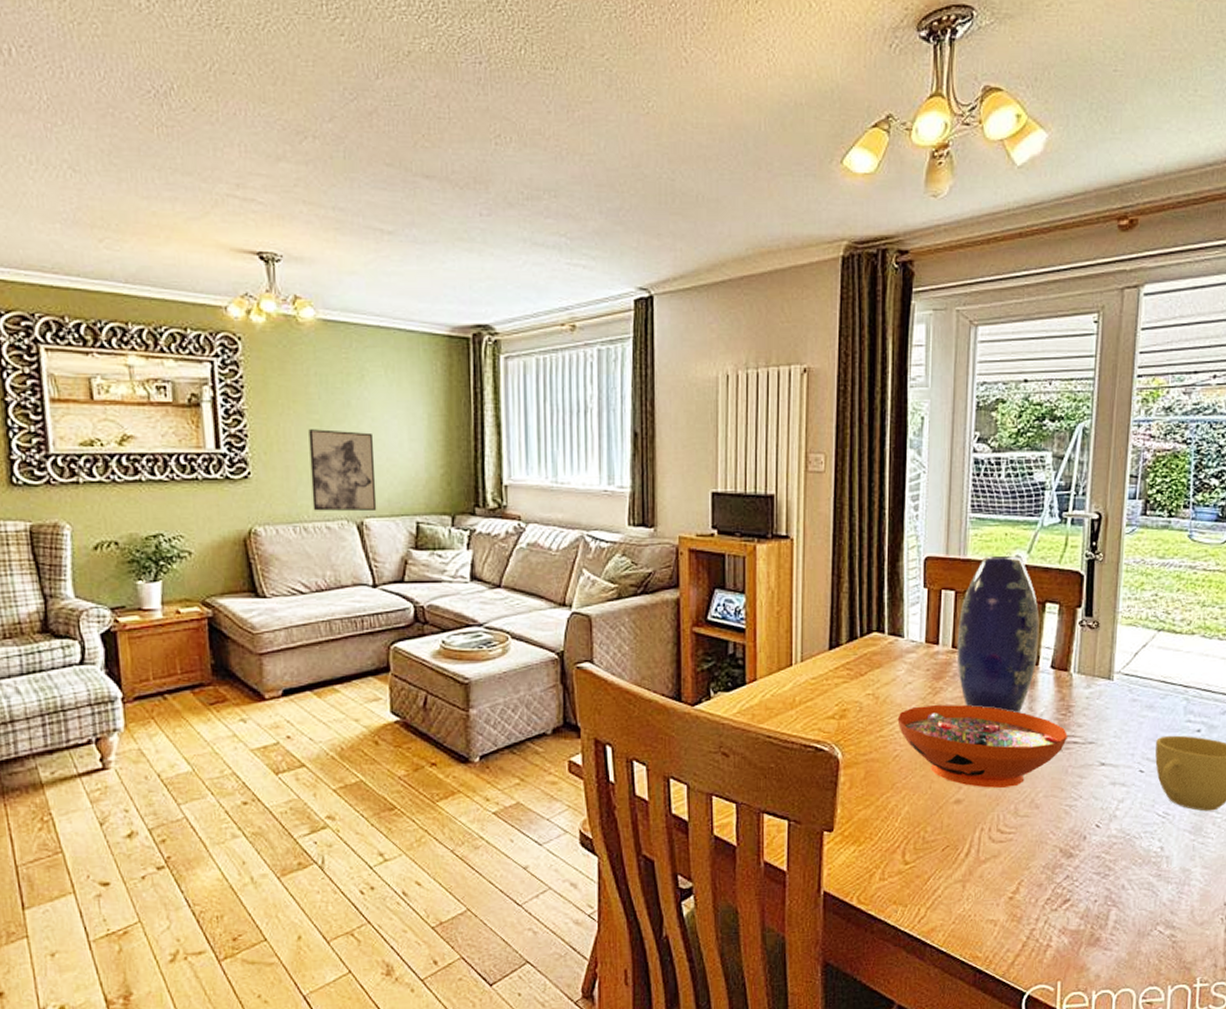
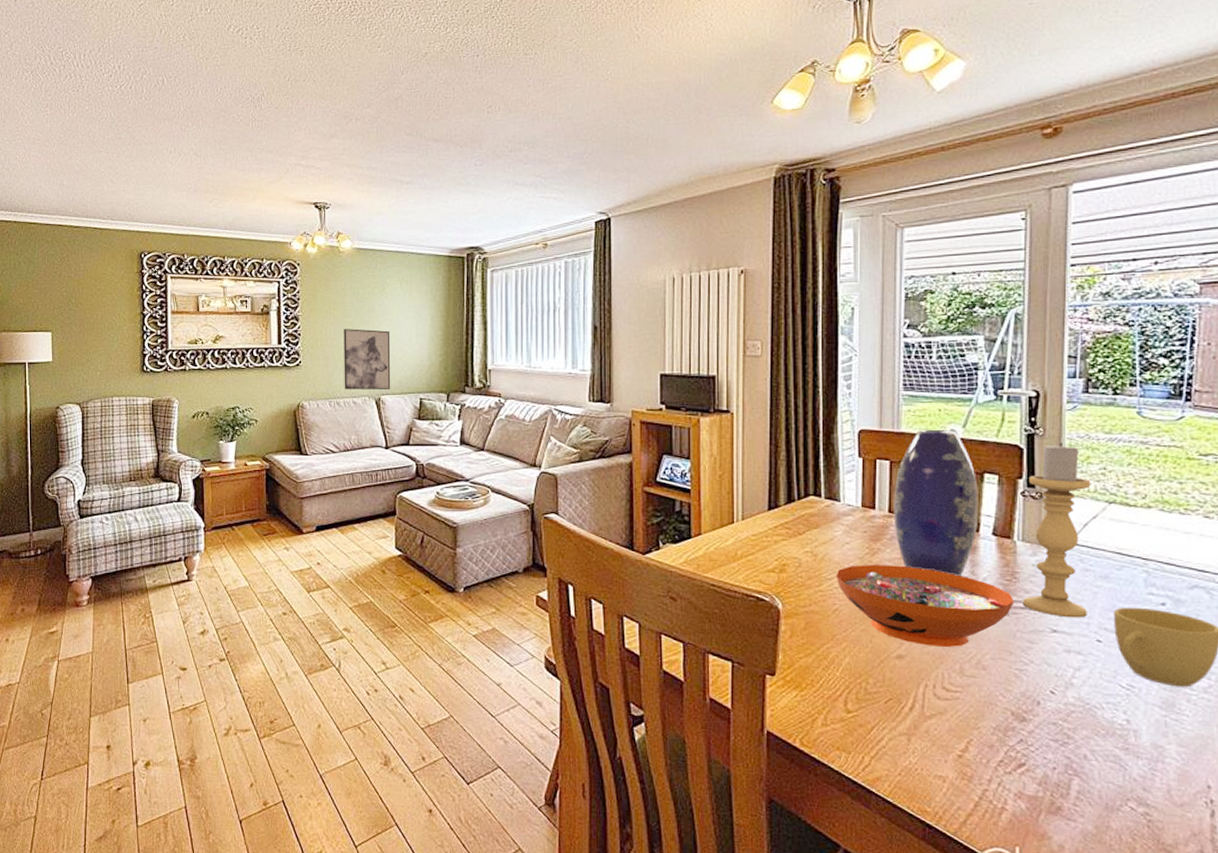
candle holder: none [1075,567,1143,750] -> present [1022,442,1091,618]

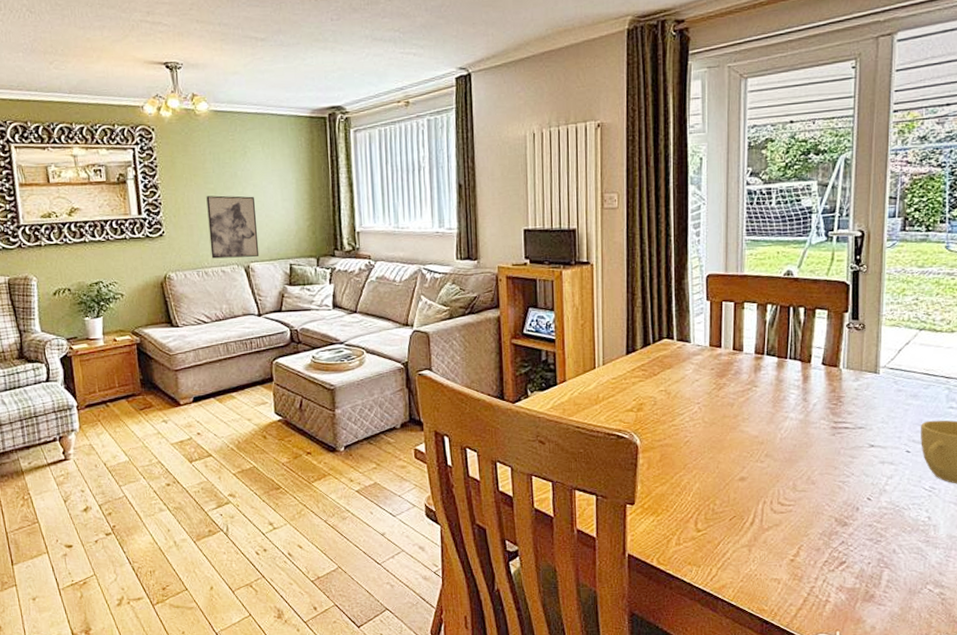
decorative bowl: present [836,564,1014,647] -> none [687,397,839,468]
vase: present [893,429,979,577] -> none [737,270,811,404]
candle holder: present [1022,442,1091,618] -> none [846,277,905,434]

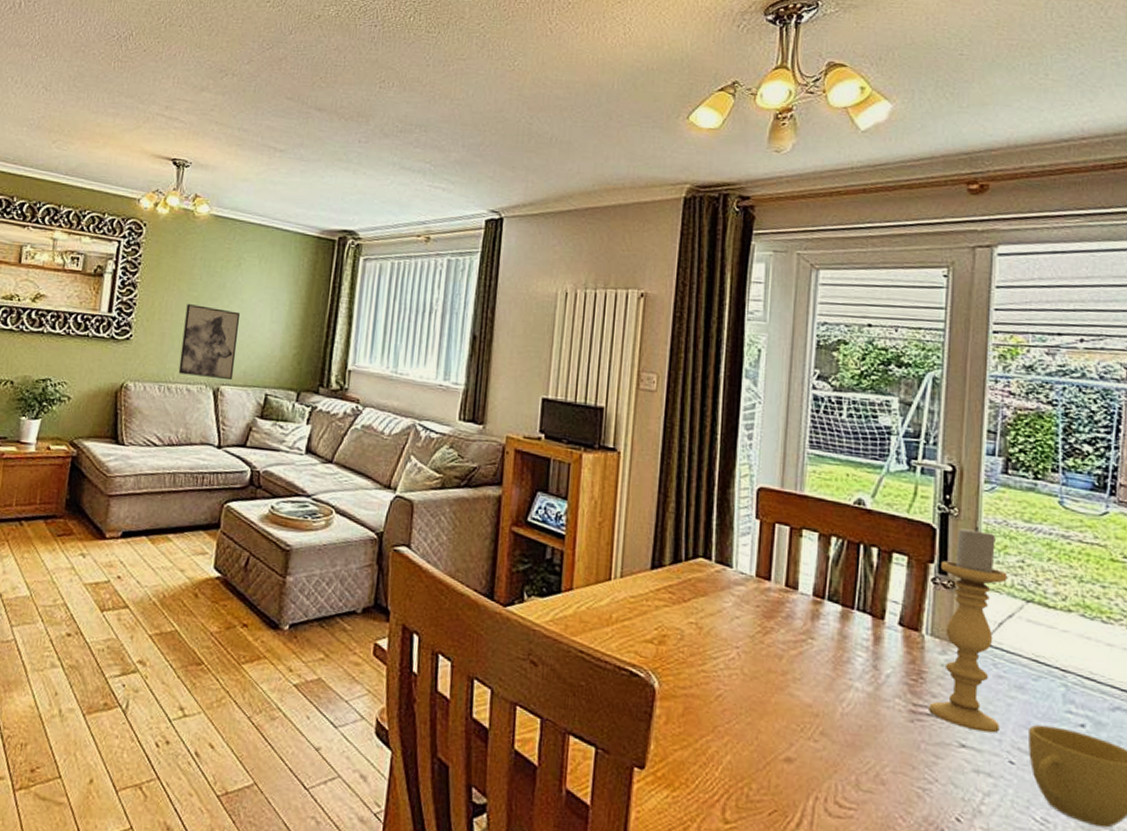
candle holder: none [846,277,905,434] -> present [929,526,1008,733]

